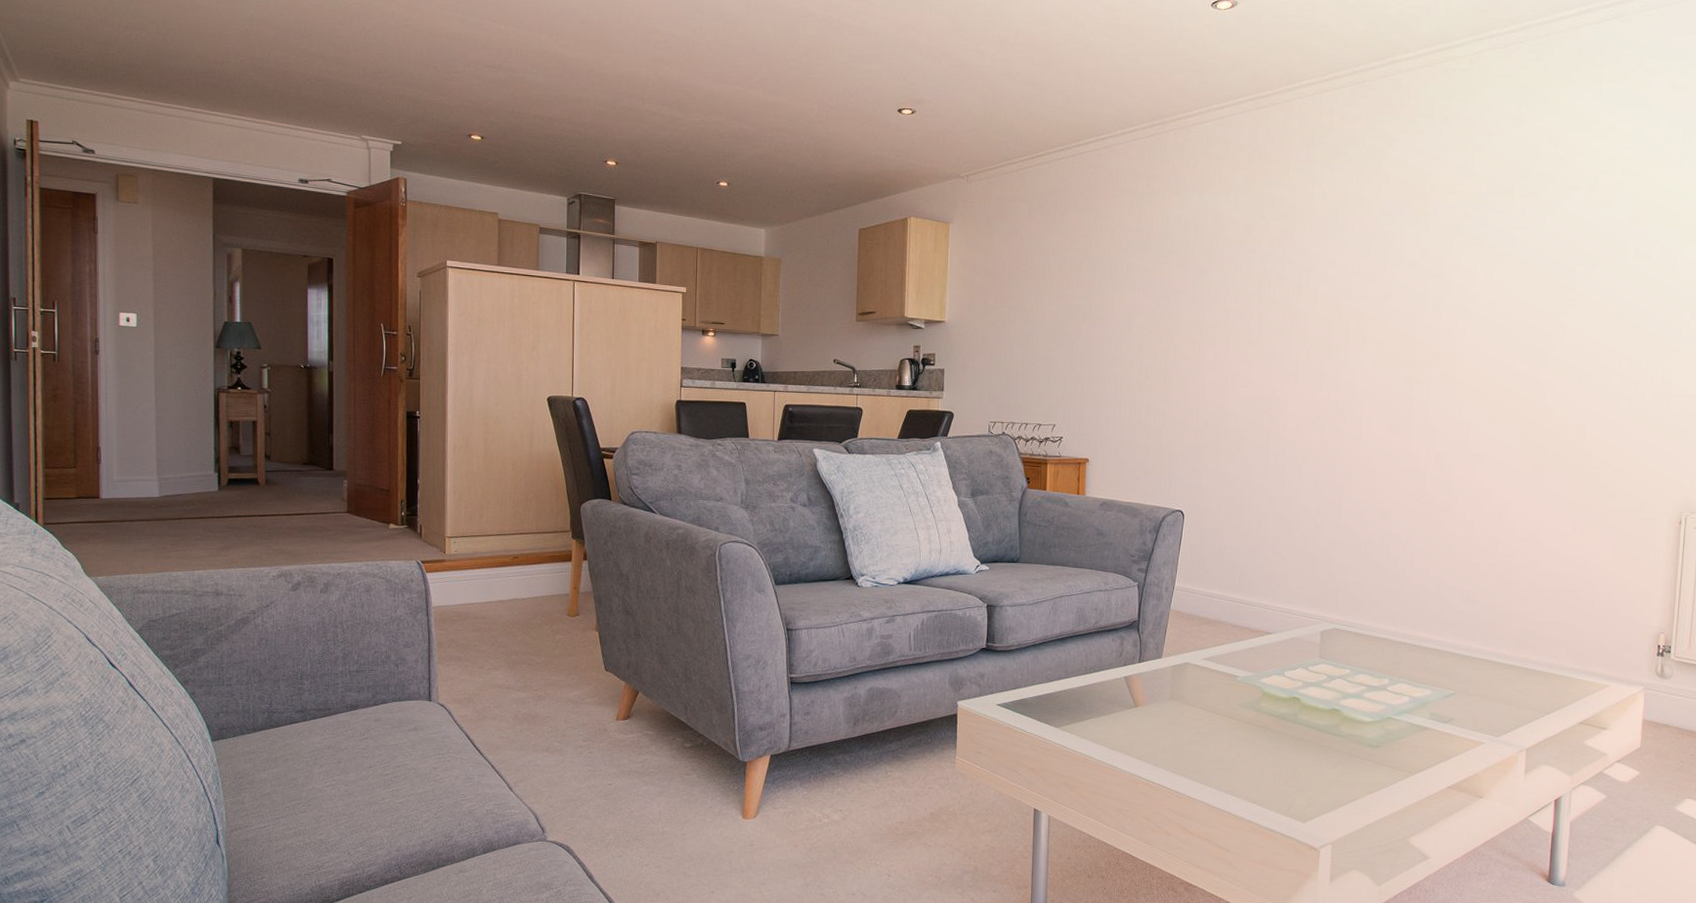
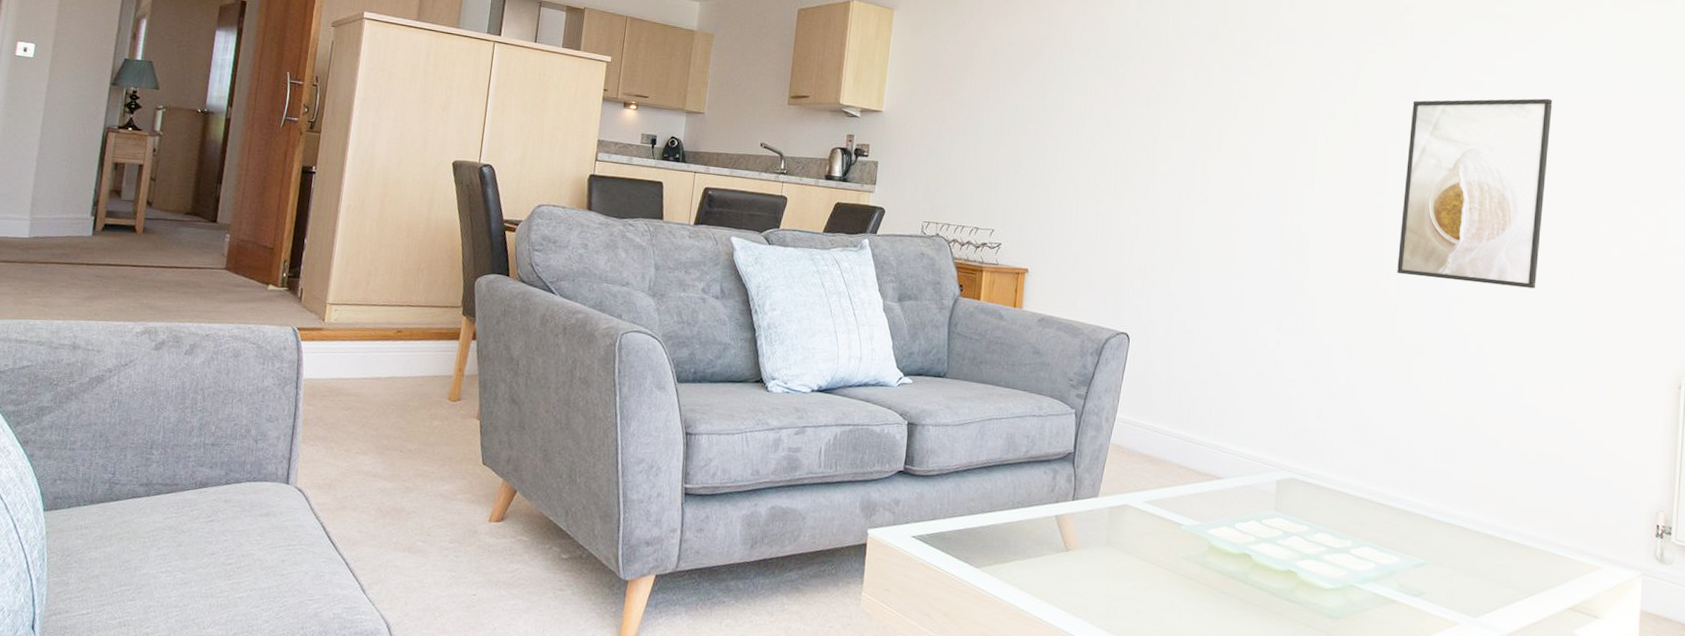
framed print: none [1425,265,1567,443] -> present [1397,98,1553,289]

